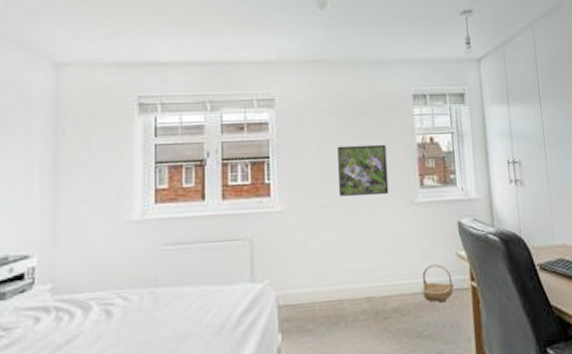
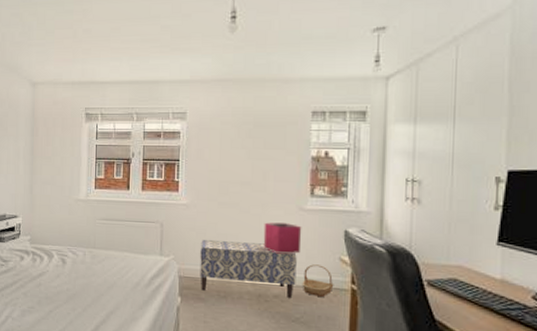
bench: none [301,248,415,320] -> present [199,240,297,298]
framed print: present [337,144,389,196] -> none [236,154,281,200]
storage bin: none [374,221,416,259] -> present [263,222,302,254]

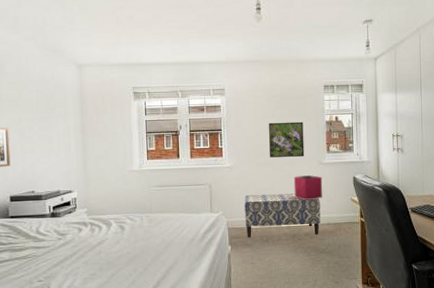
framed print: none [236,154,281,200] -> present [269,121,305,158]
basket: present [302,264,334,298] -> none [325,205,348,231]

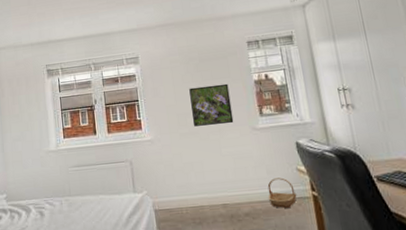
bench: present [243,193,321,238] -> none [169,166,263,221]
storage bin: present [293,175,323,200] -> none [224,143,261,174]
basket: none [325,205,348,231] -> present [267,177,297,209]

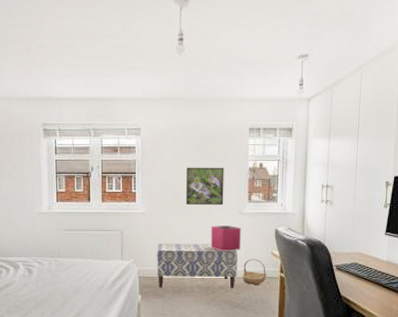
bench: none [169,166,263,221] -> present [156,244,238,288]
storage bin: none [224,143,261,174] -> present [210,226,242,252]

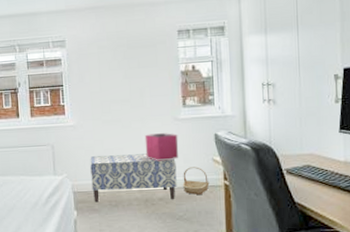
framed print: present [186,167,224,206] -> none [115,72,157,114]

